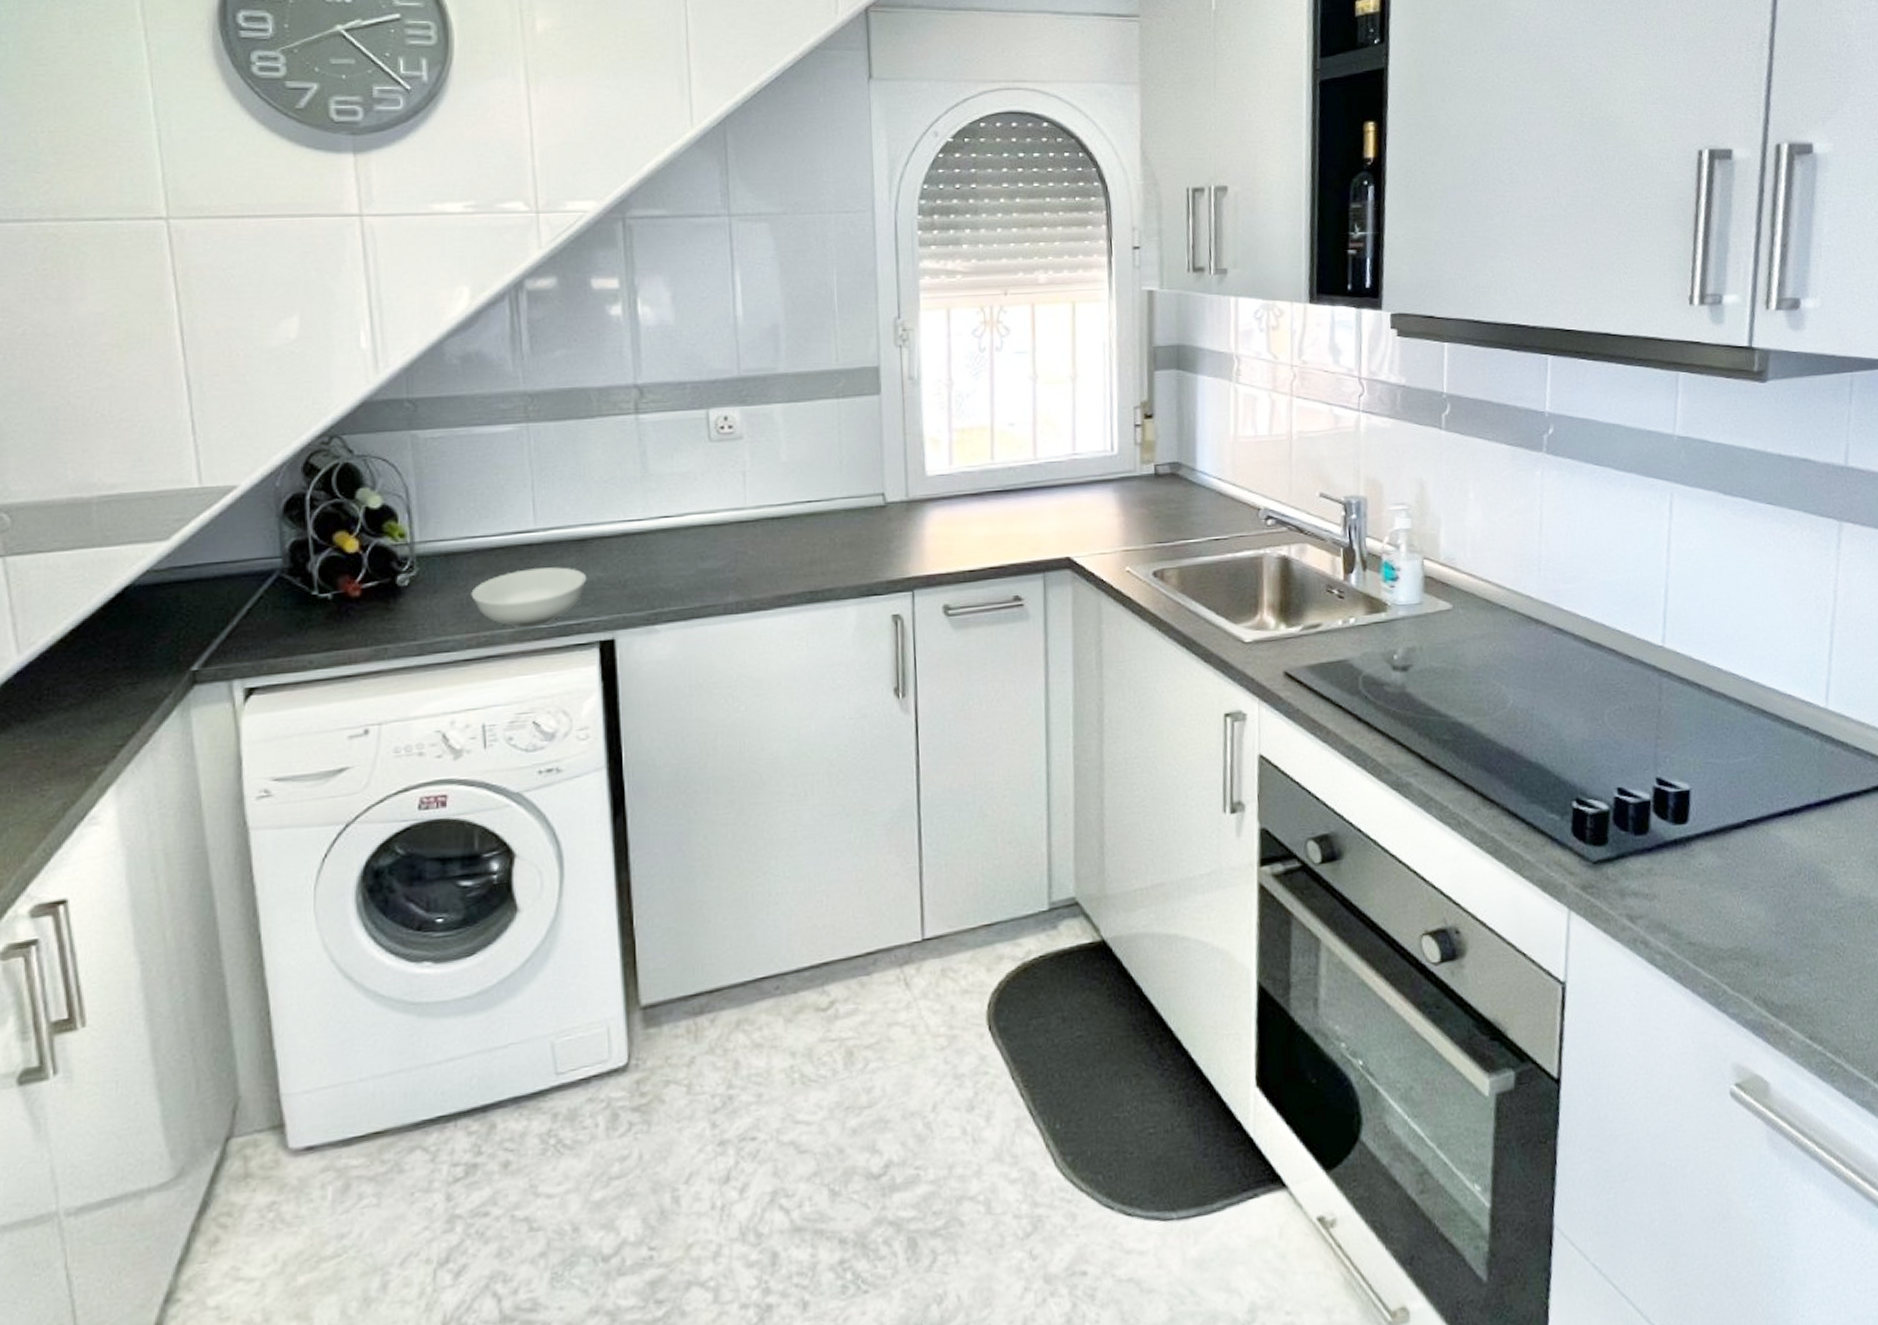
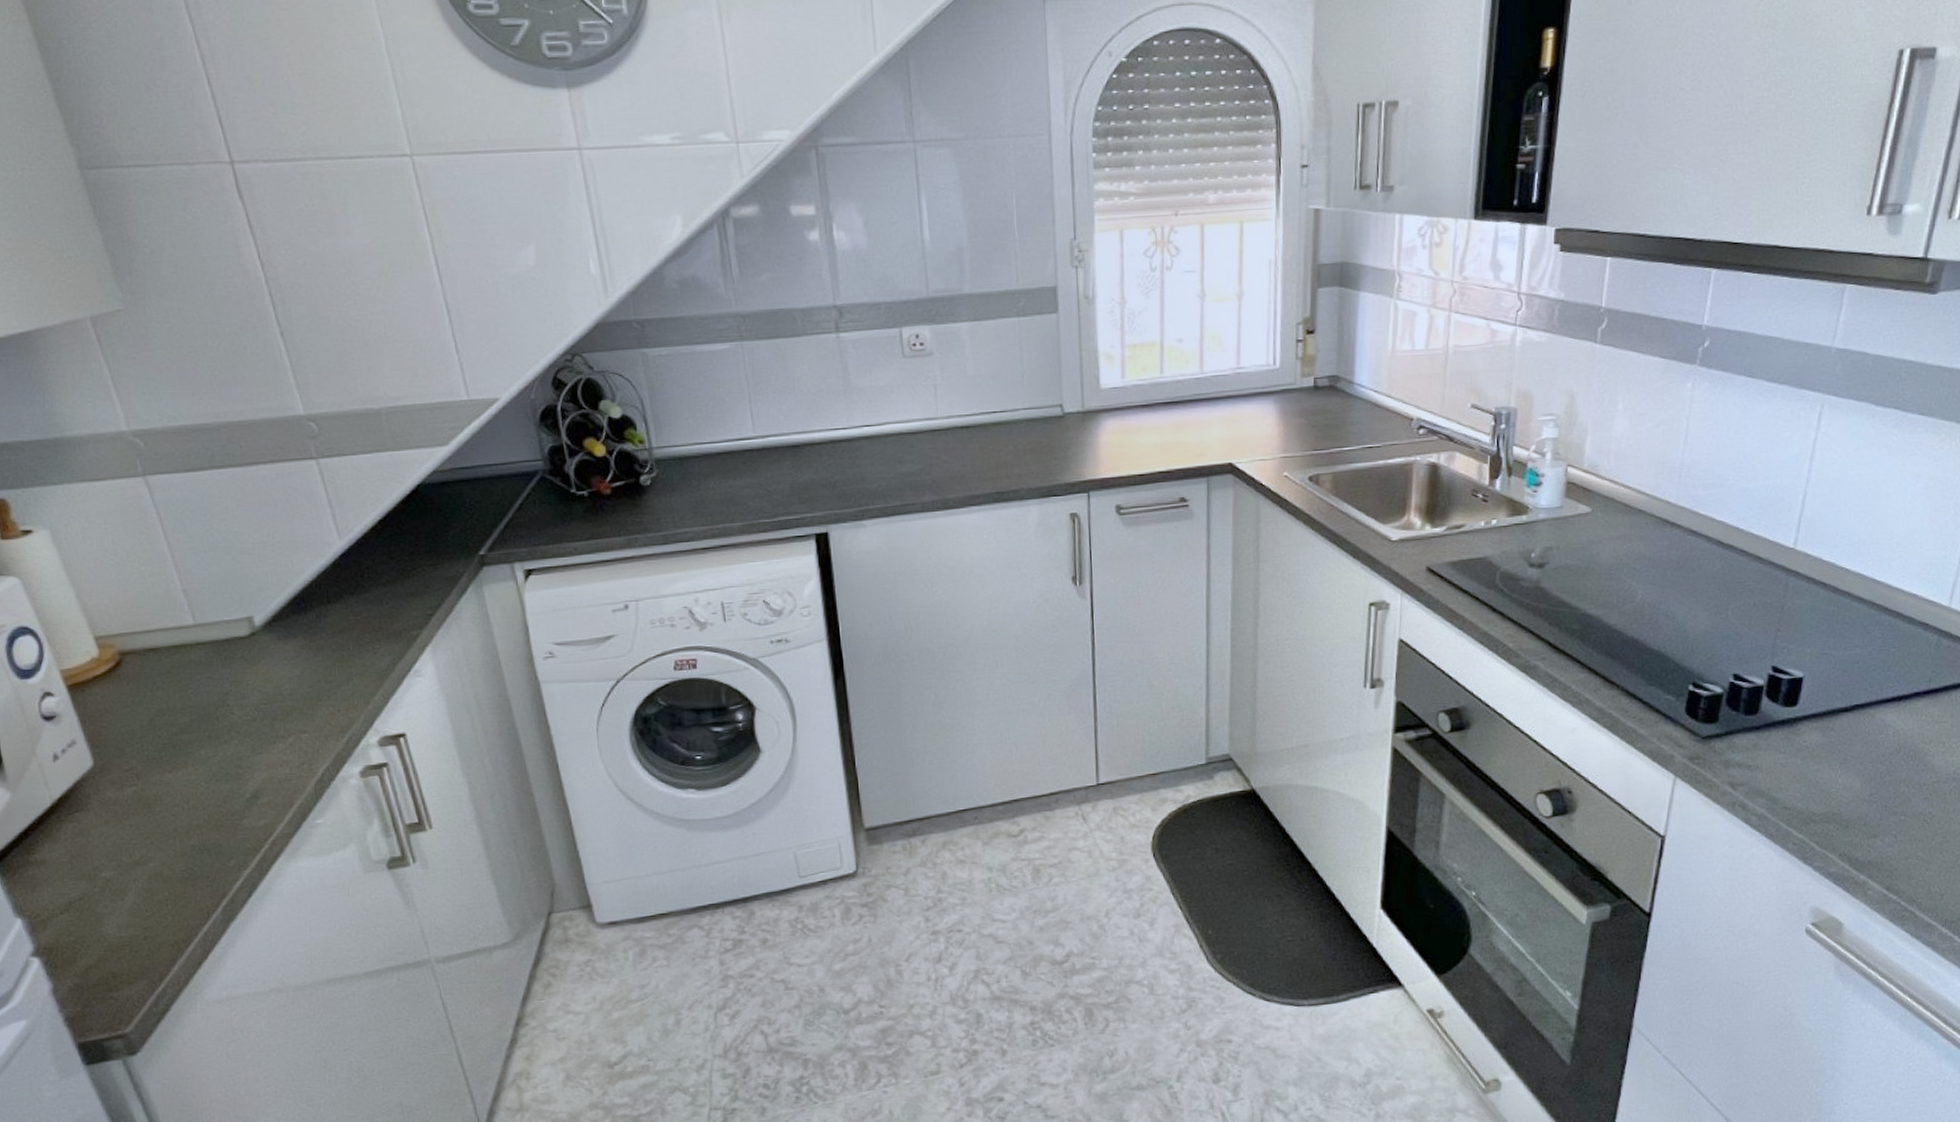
bowl: present [471,567,588,629] -> none [703,469,802,522]

